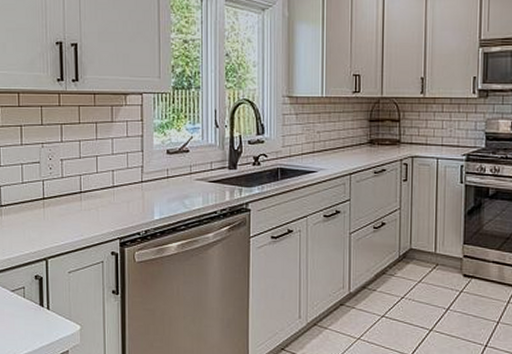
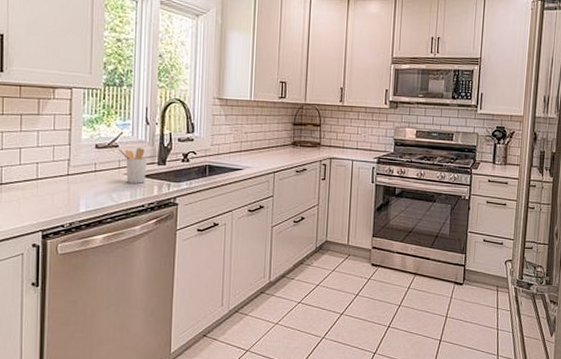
utensil holder: none [189,152,218,189] -> present [118,148,147,184]

